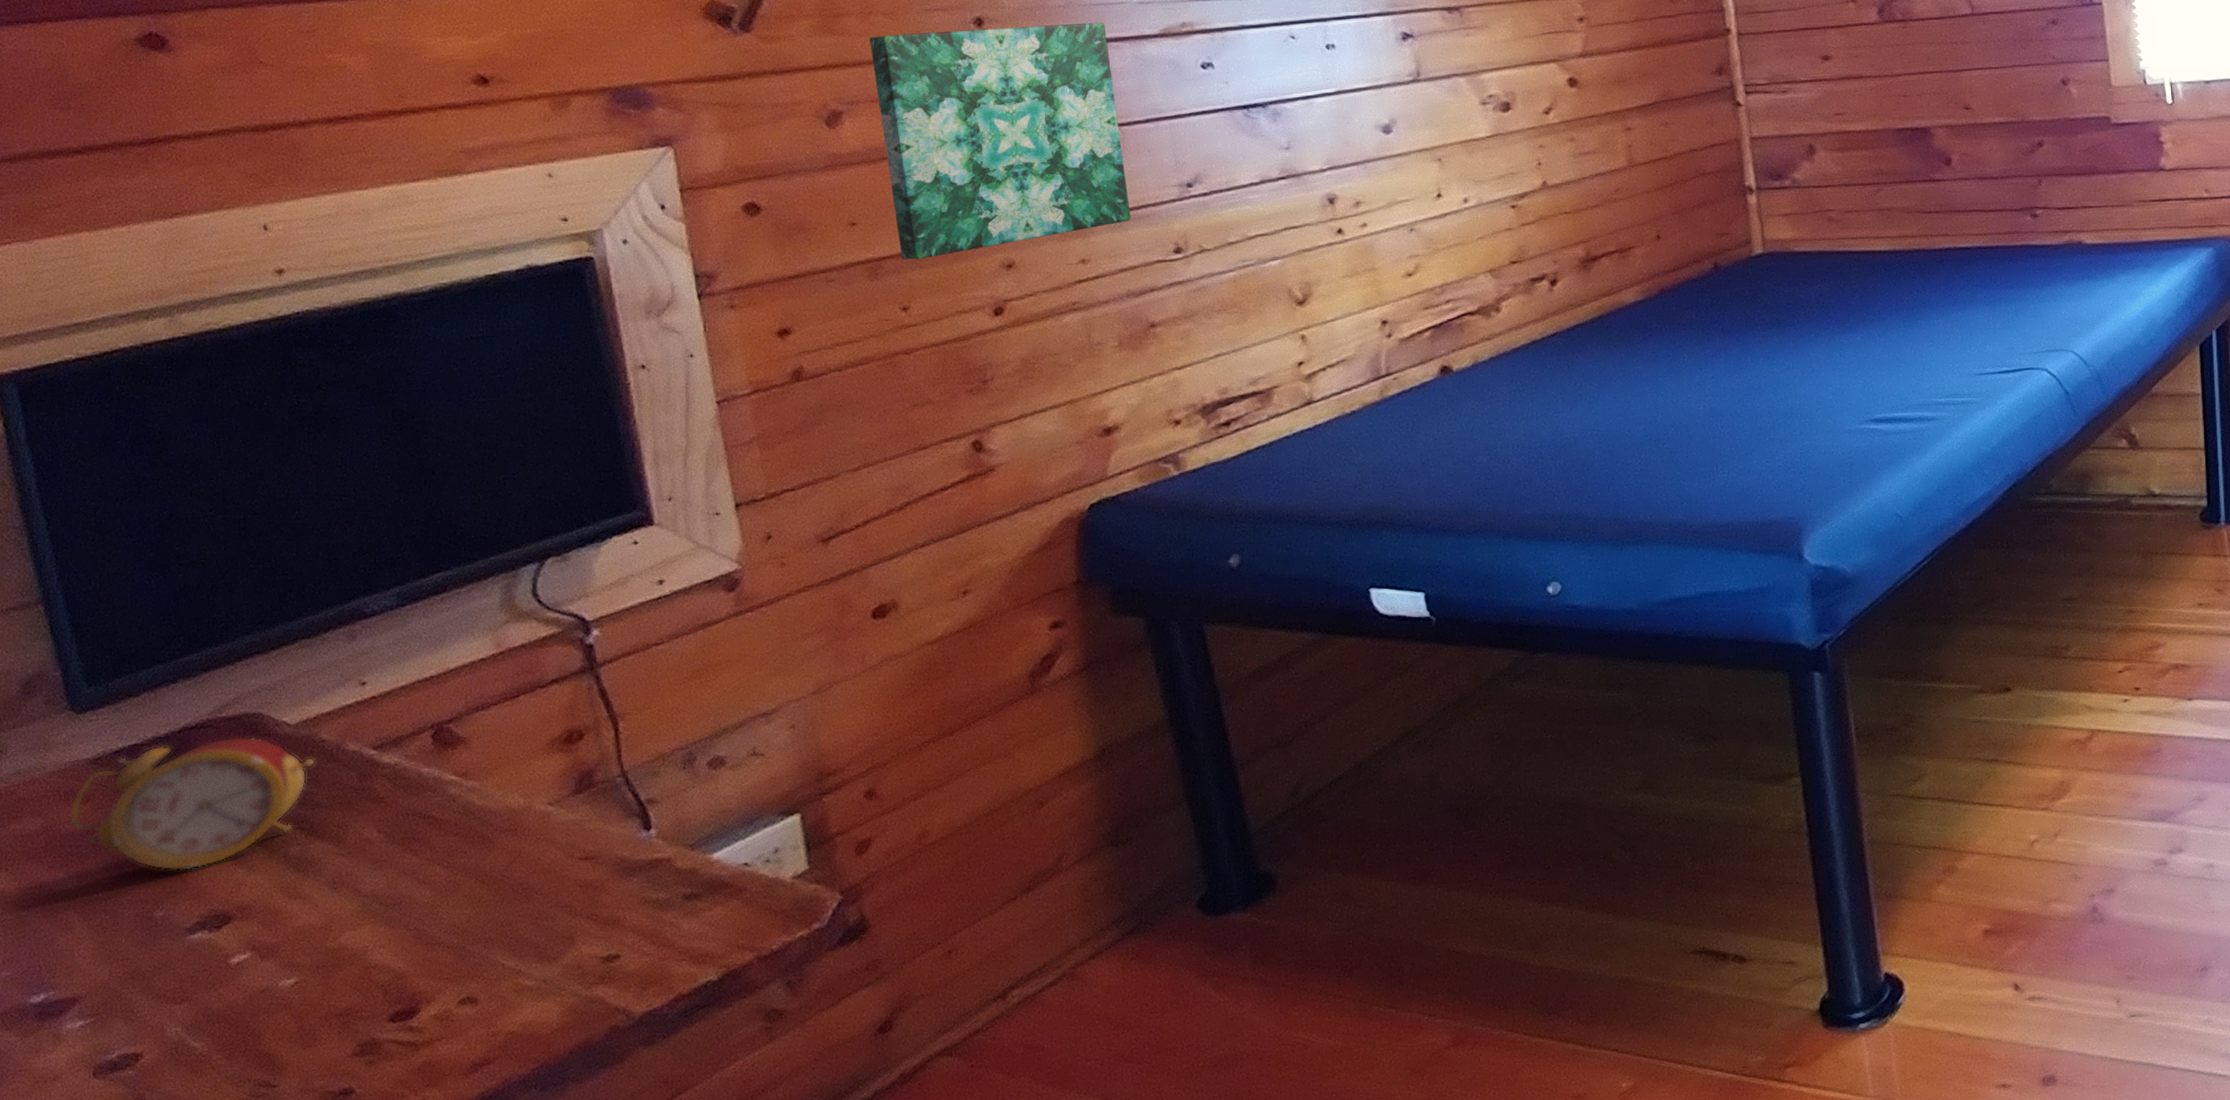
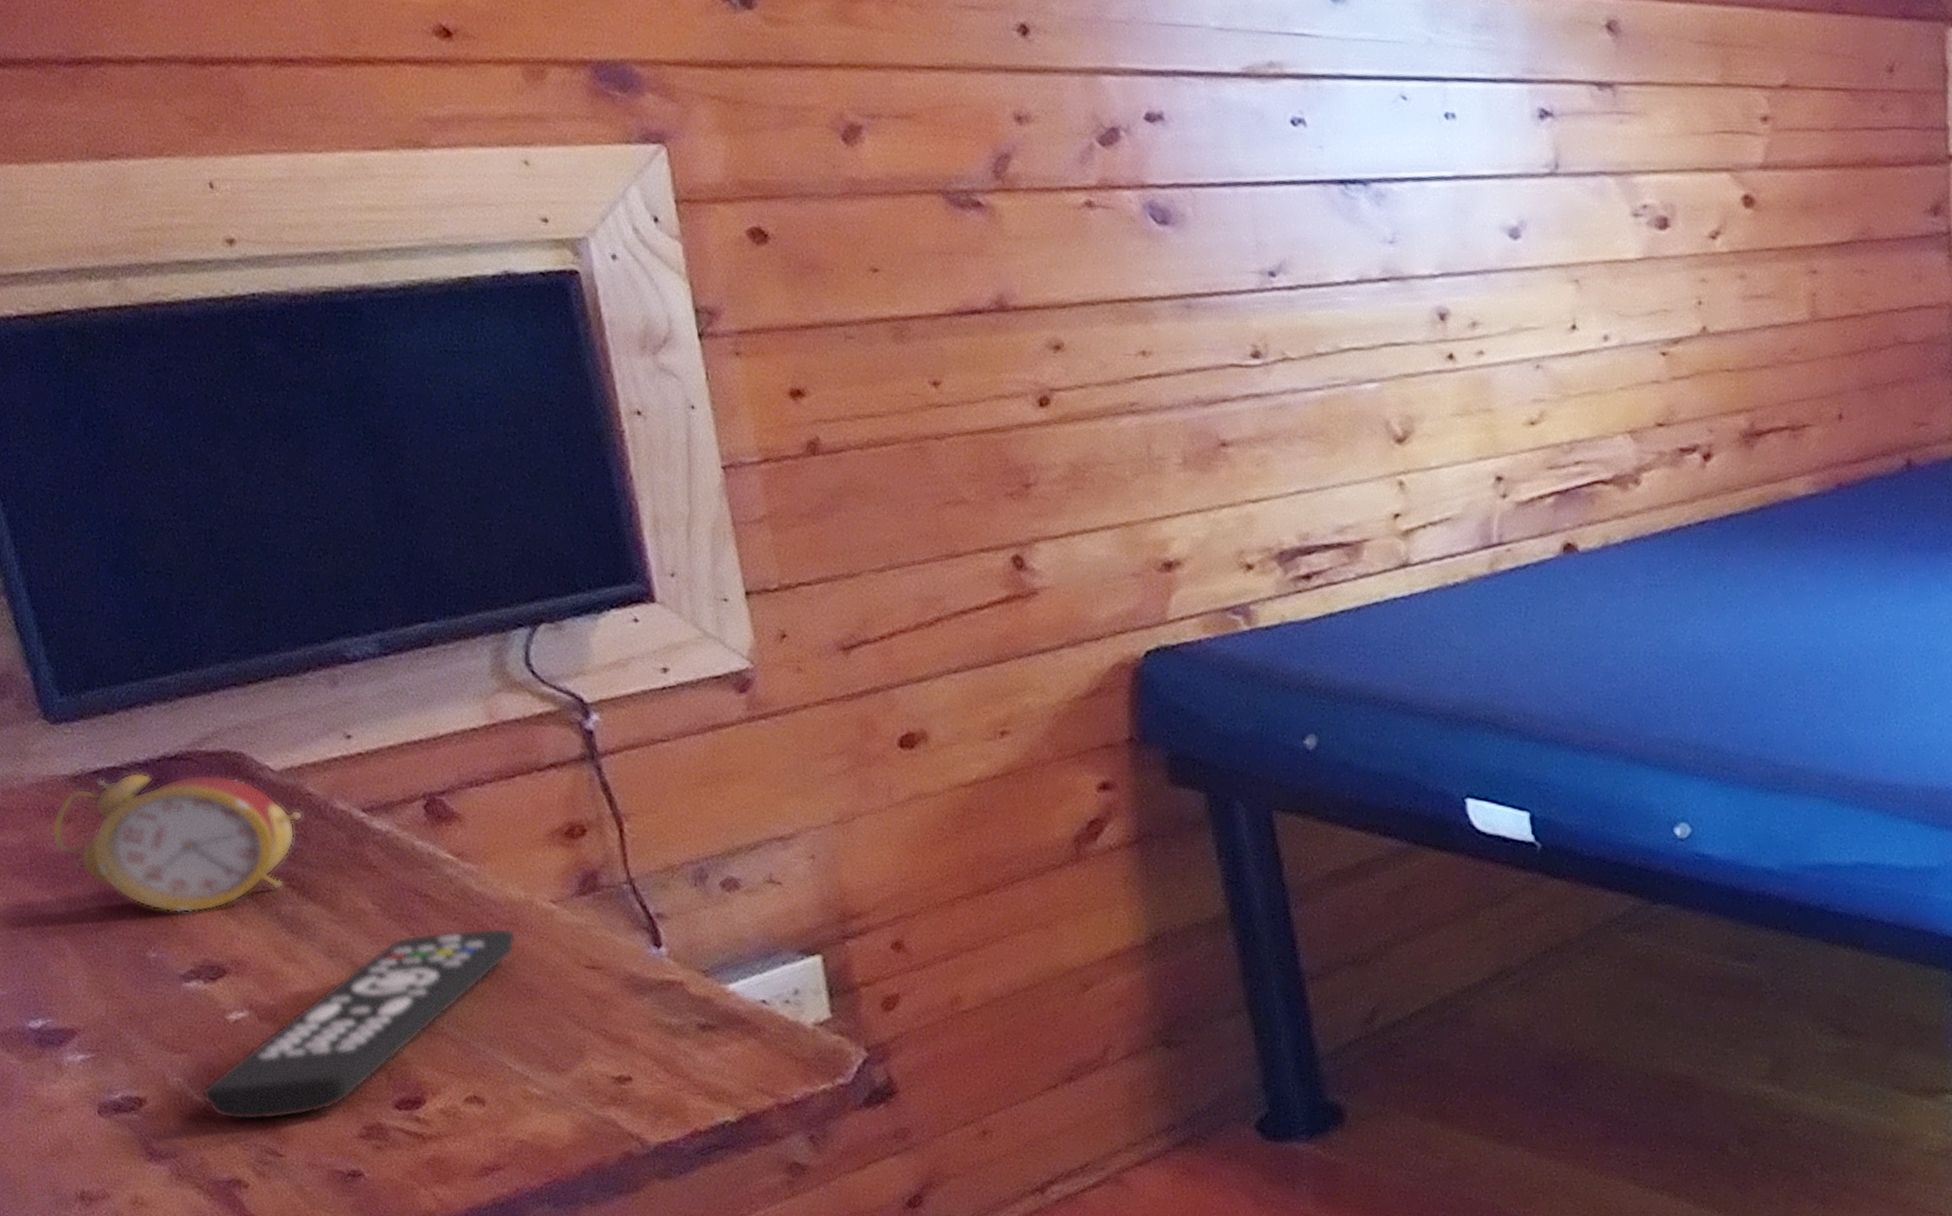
remote control: none [200,835,514,1060] -> present [202,927,517,1121]
wall art: present [870,22,1131,260] -> none [894,33,1201,325]

